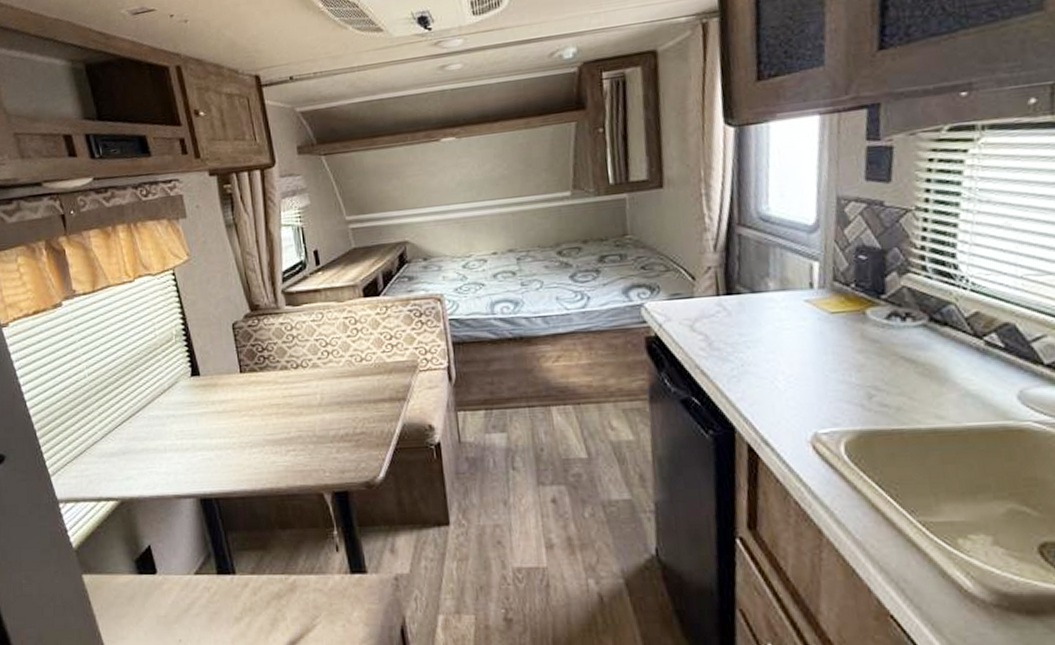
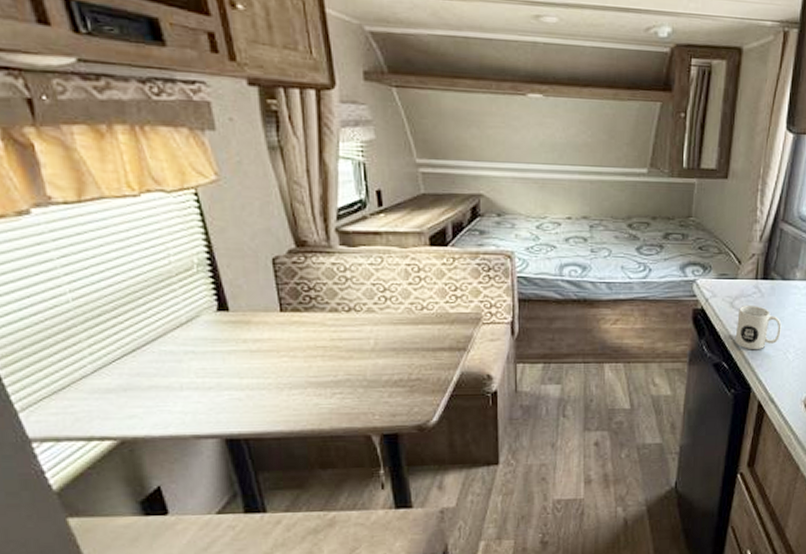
mug: none [702,326,763,381] -> present [735,304,782,350]

